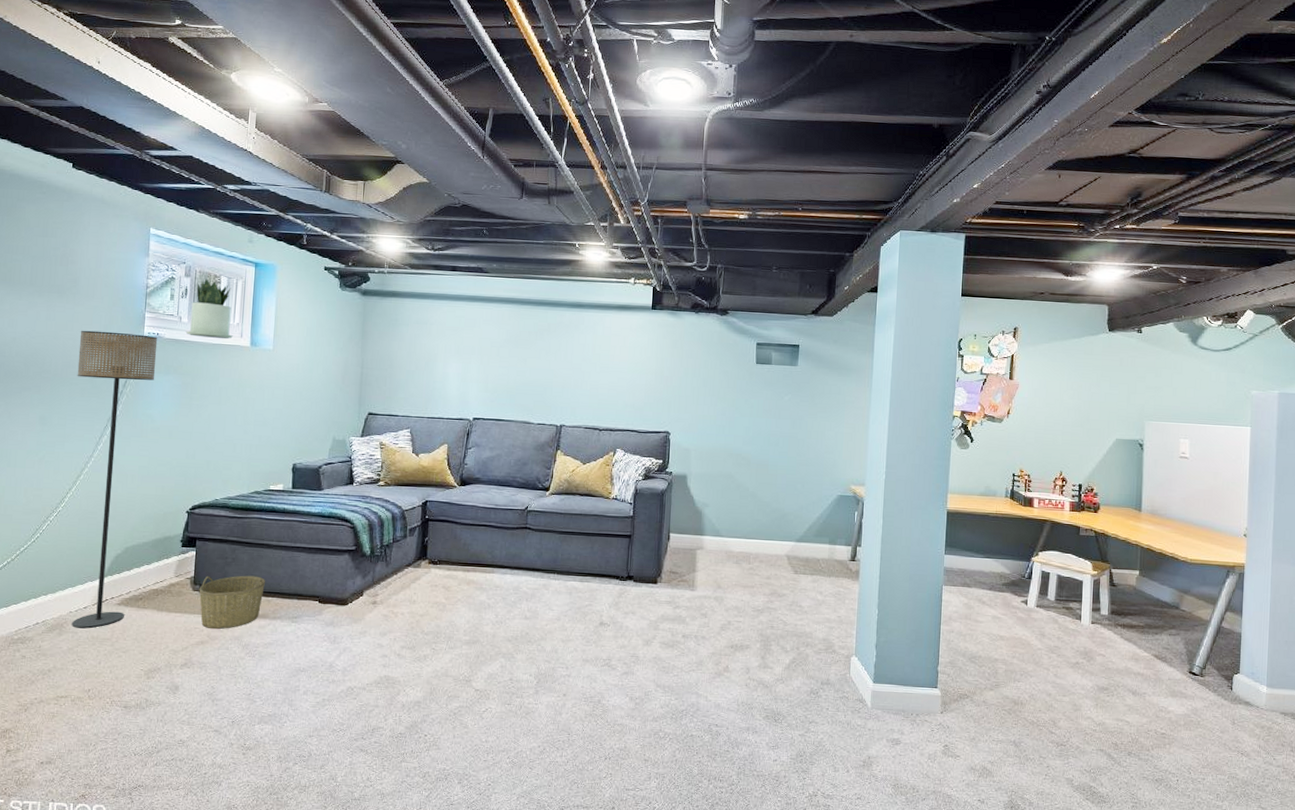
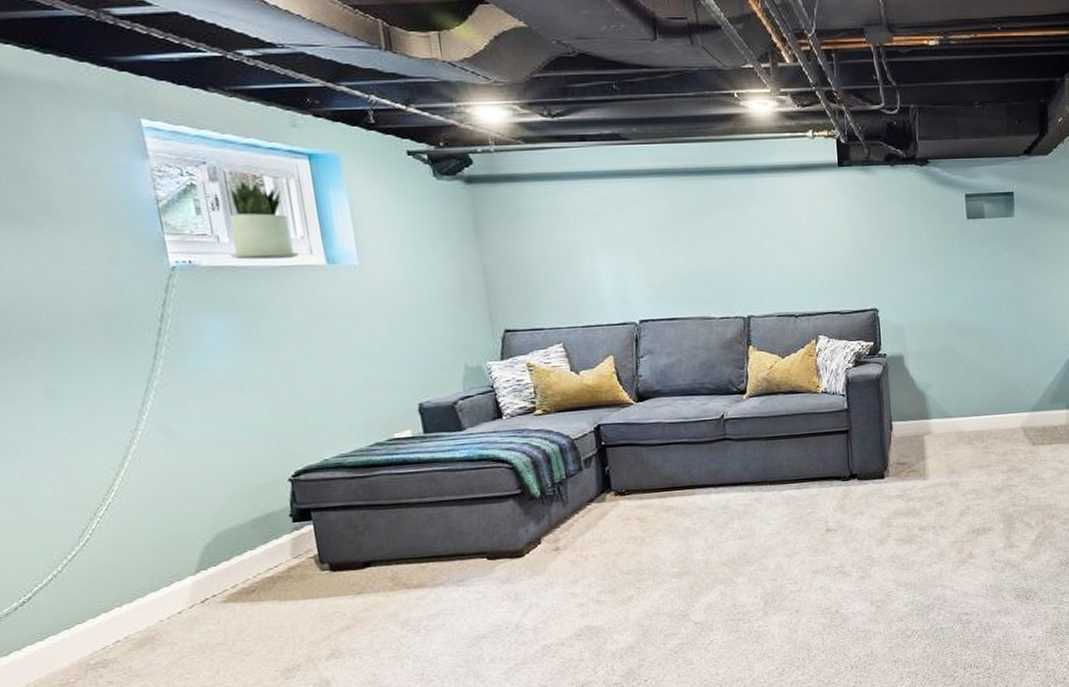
floor lamp: present [72,330,158,629] -> none [73,265,236,638]
basket: present [199,575,265,629] -> none [328,541,415,610]

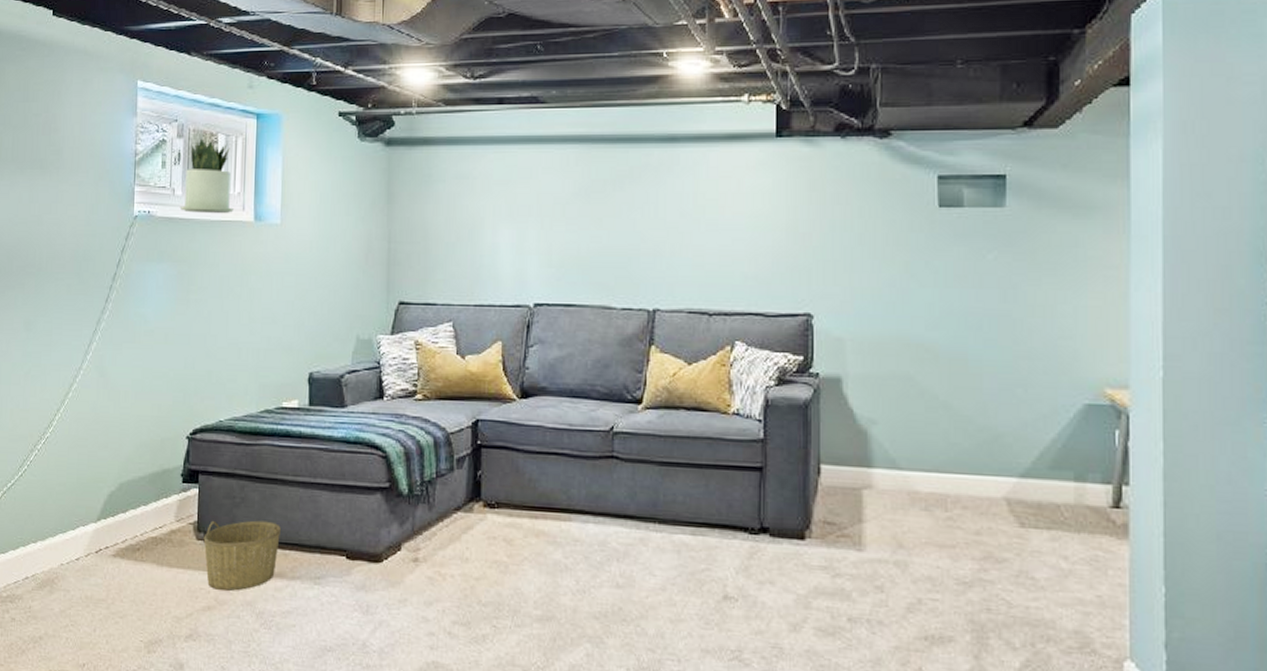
basket: none [328,541,415,610] -> present [203,520,280,591]

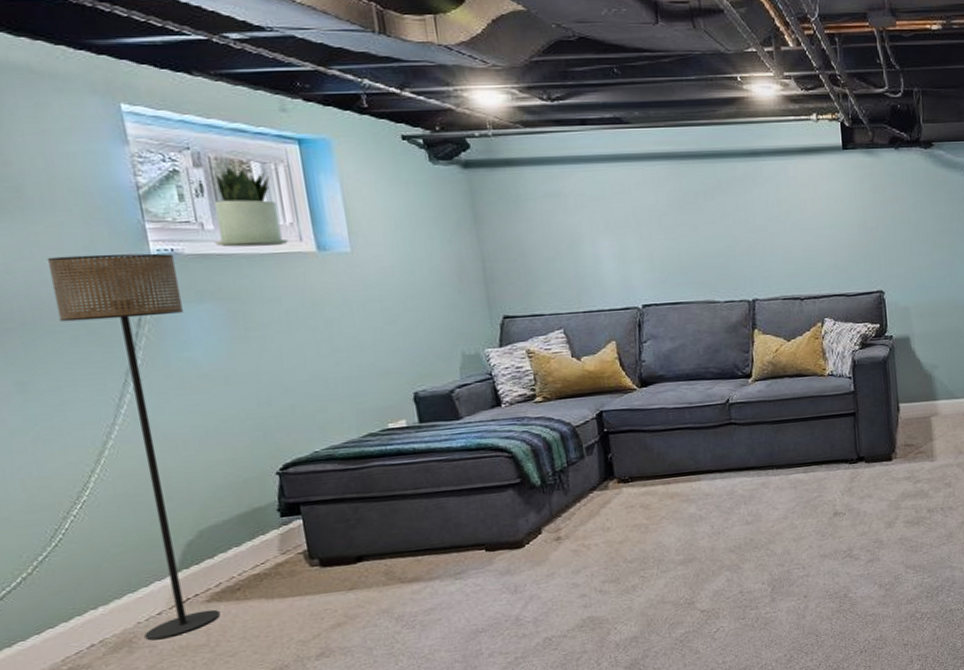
floor lamp: none [63,212,149,586] -> present [46,253,220,641]
basket: present [203,520,280,591] -> none [318,534,410,607]

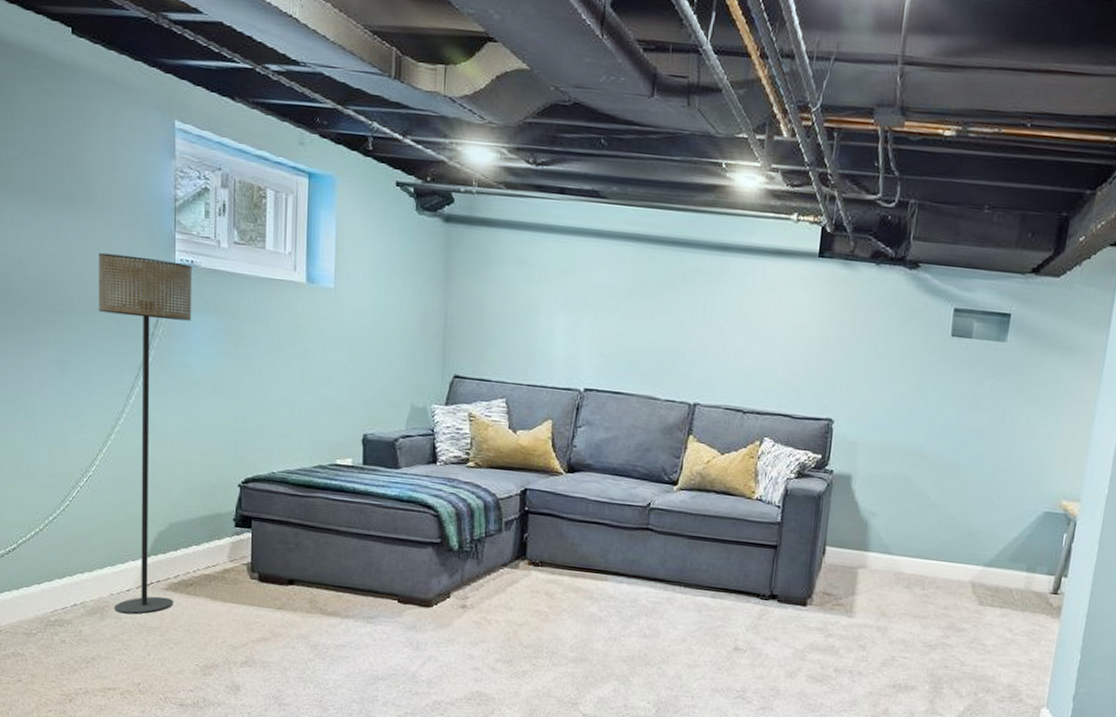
planter: present [214,167,288,248] -> none [226,191,284,273]

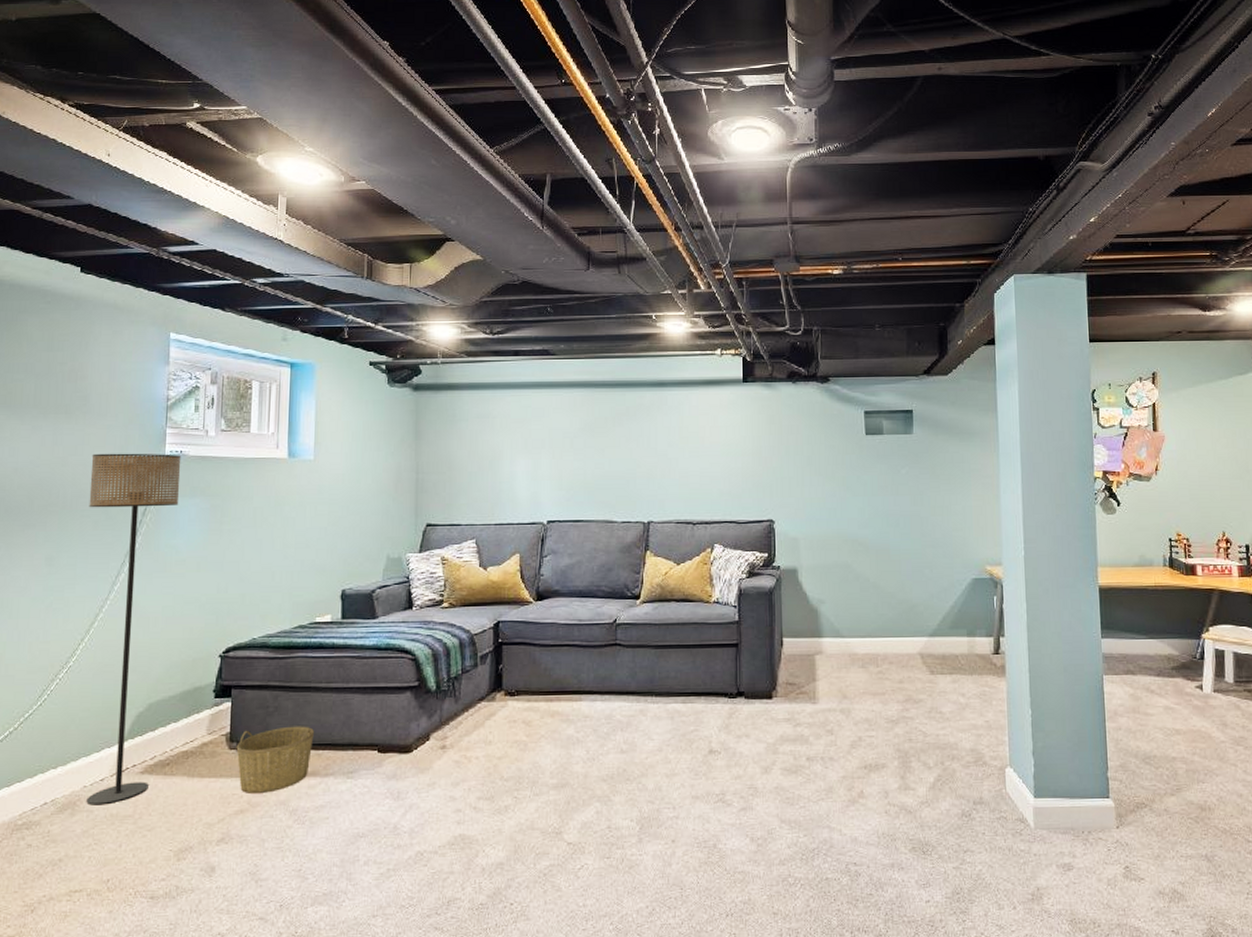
basket: none [257,562,334,625] -> present [236,726,314,793]

